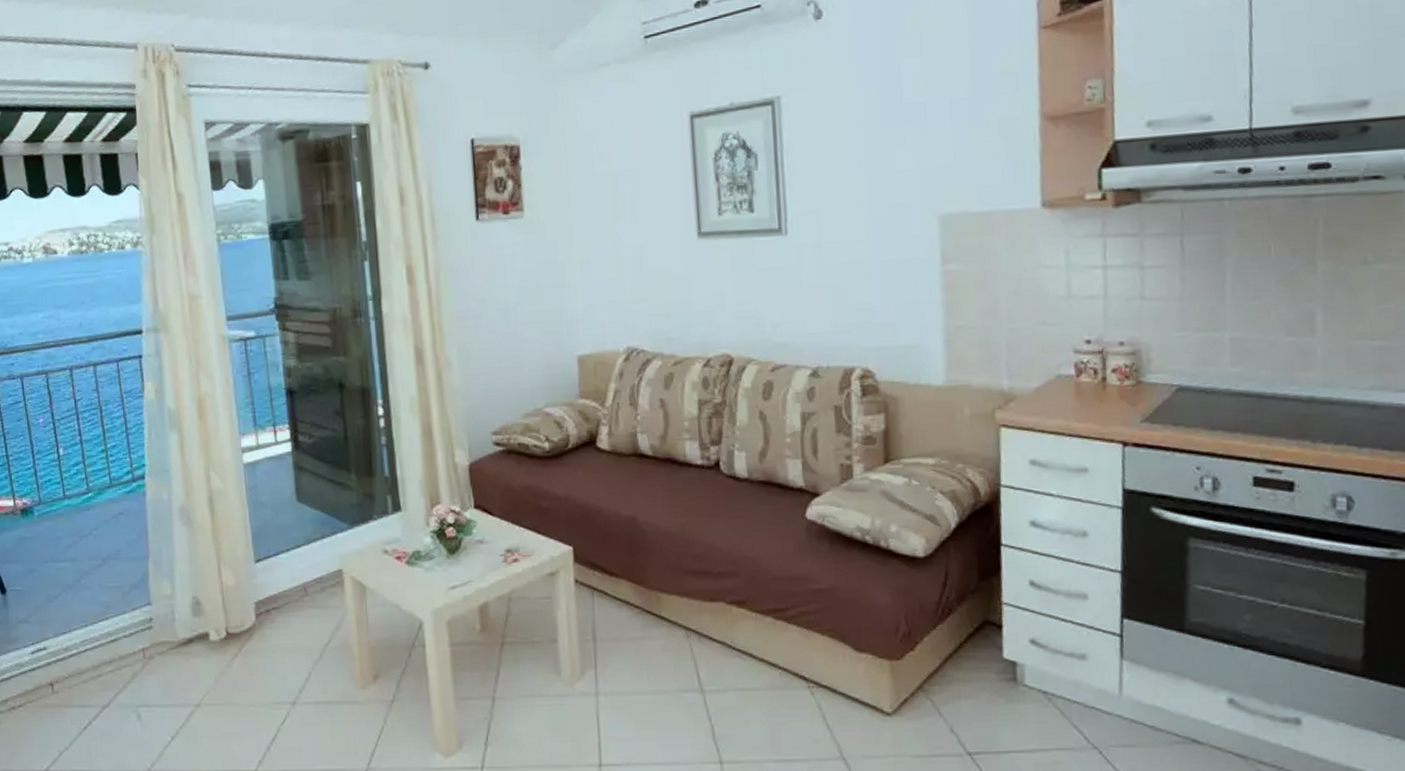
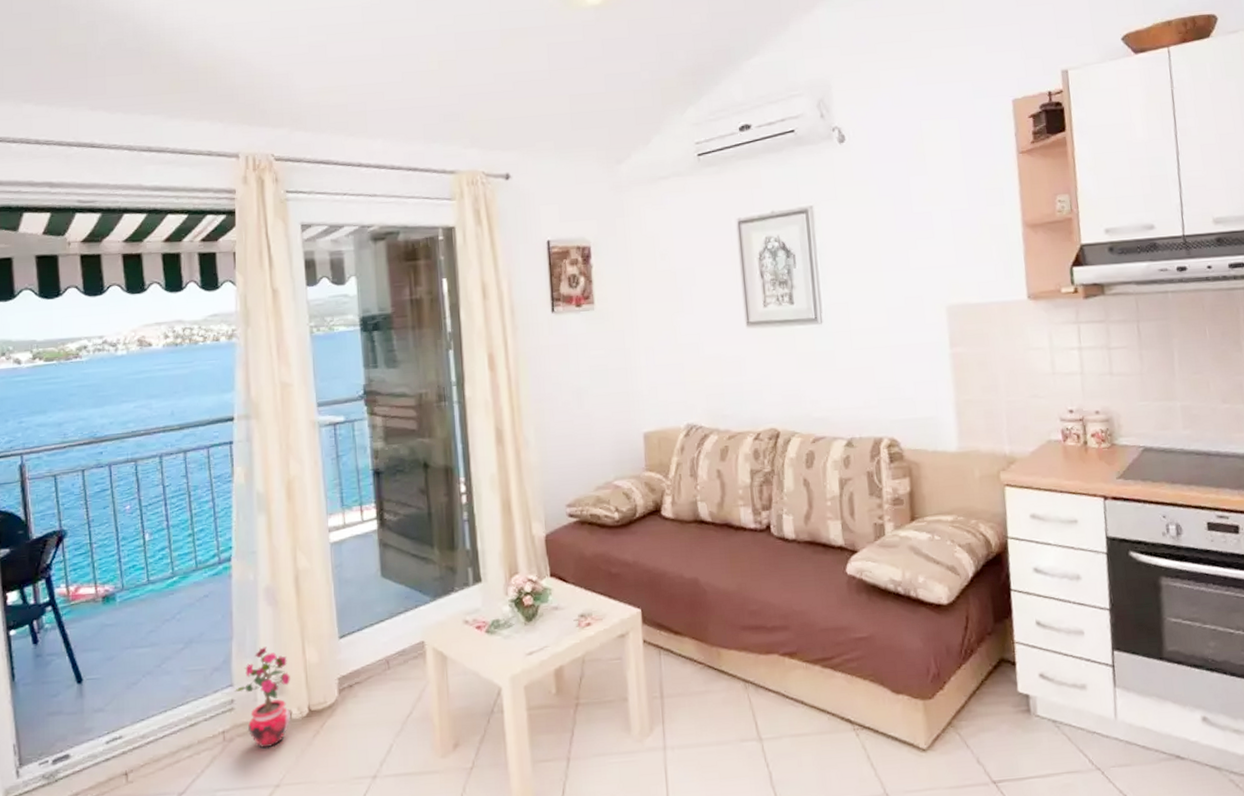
potted plant: none [153,567,209,668] -> present [235,647,291,748]

